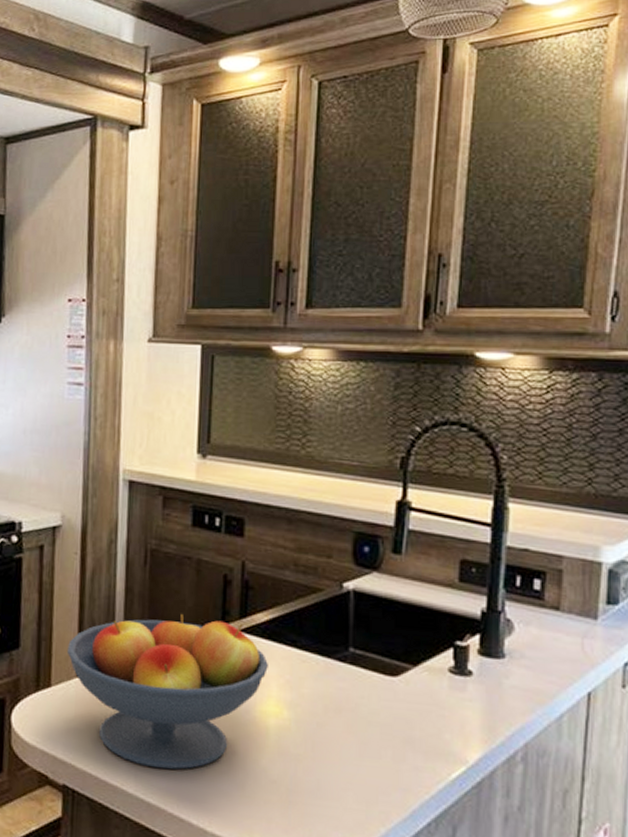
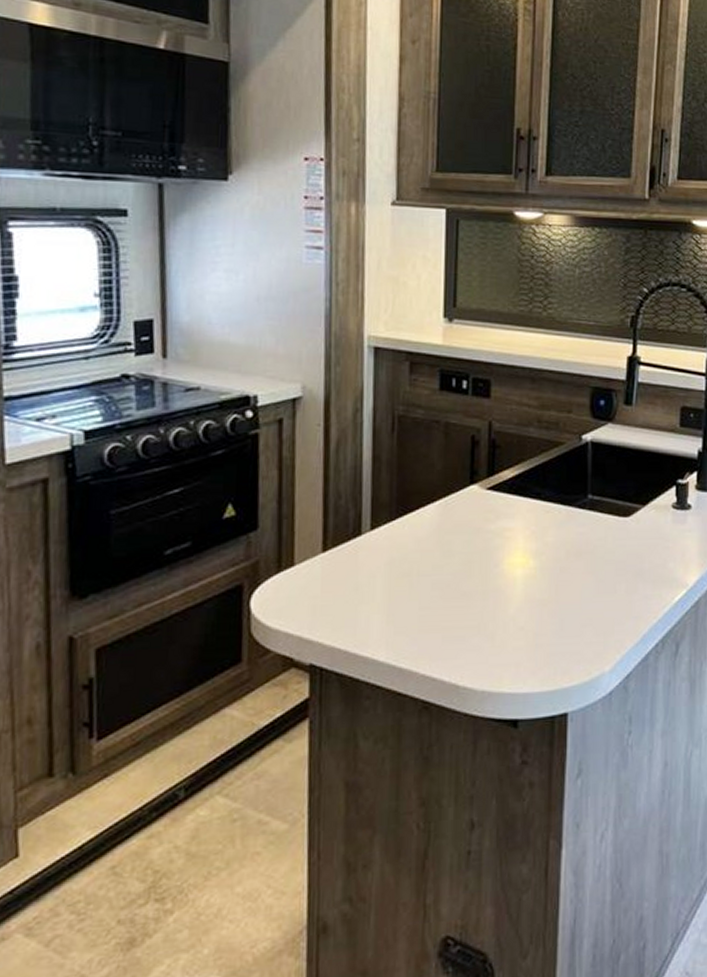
fruit bowl: present [66,614,268,770] -> none [310,478,515,633]

